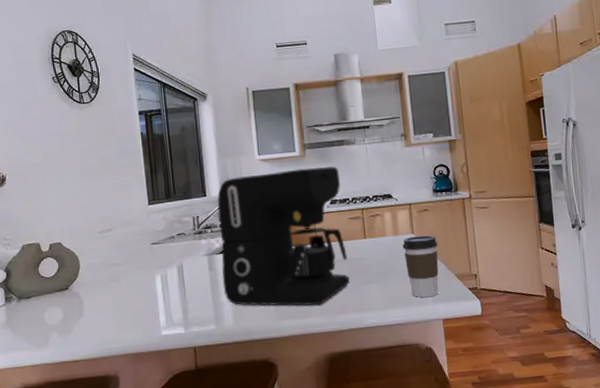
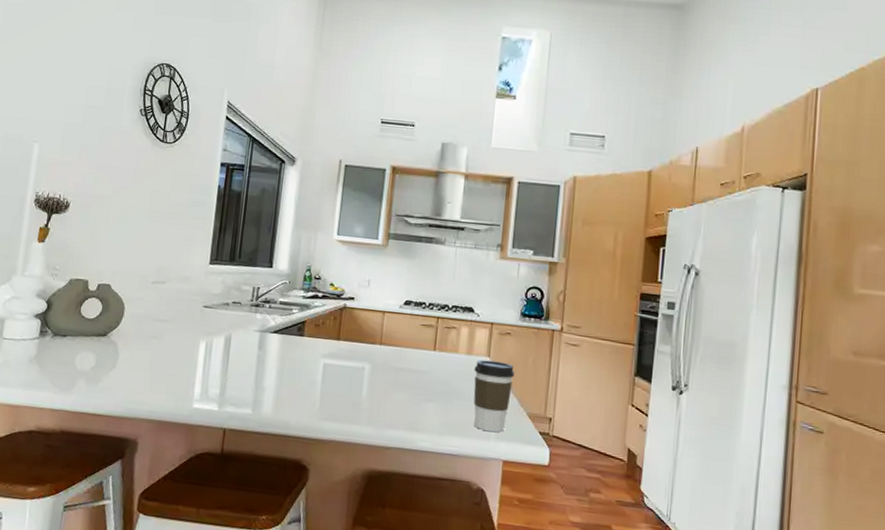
coffee maker: present [217,166,350,307] -> none [268,253,421,414]

